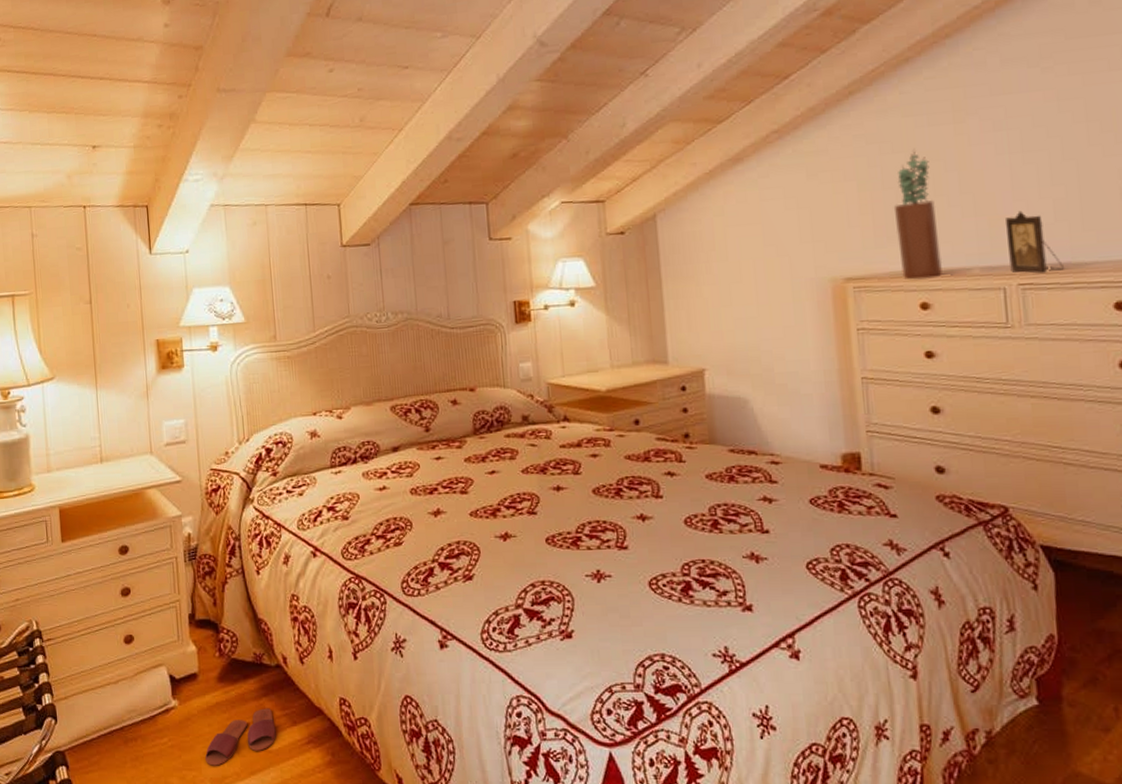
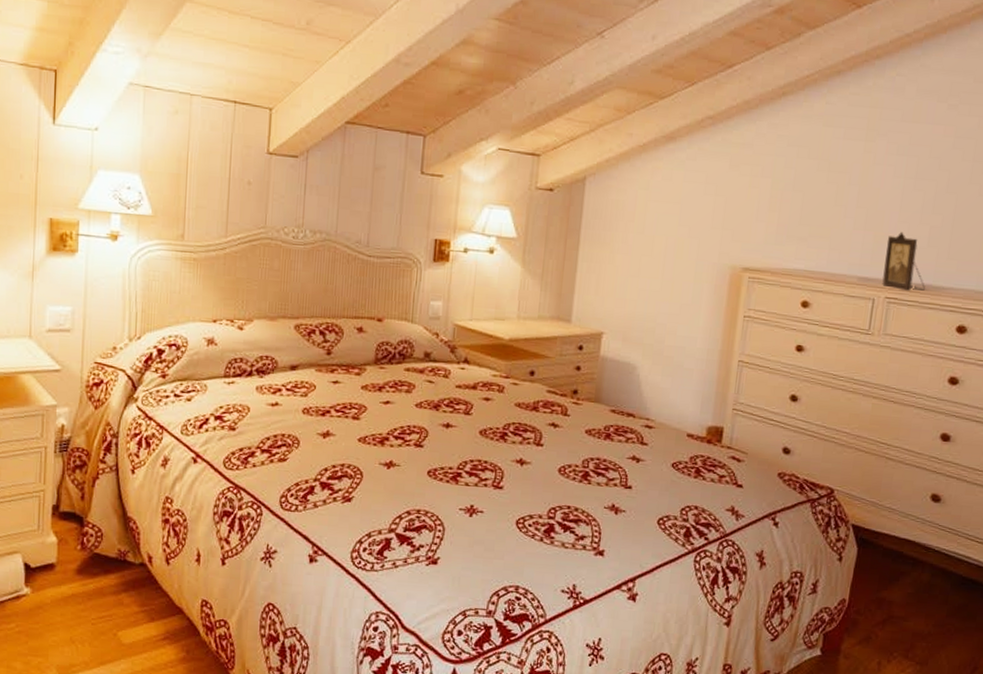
slippers: present [205,708,276,766] -> none [54,603,132,654]
vase: present [893,149,943,280] -> none [792,158,837,281]

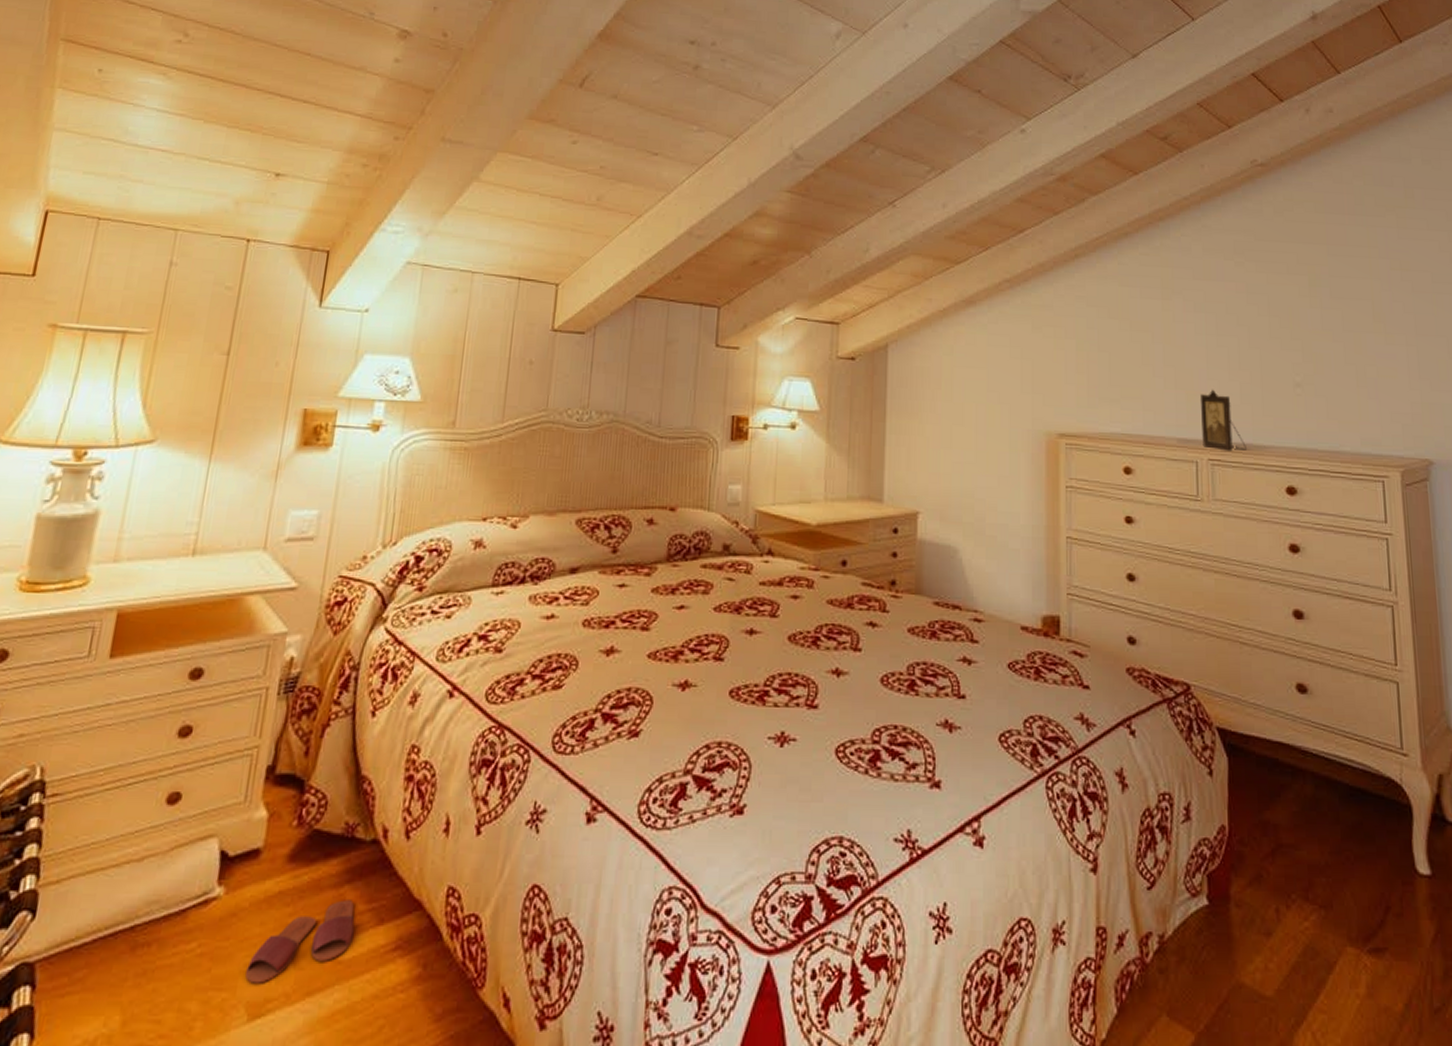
slippers: none [54,603,132,654] -> present [245,900,355,984]

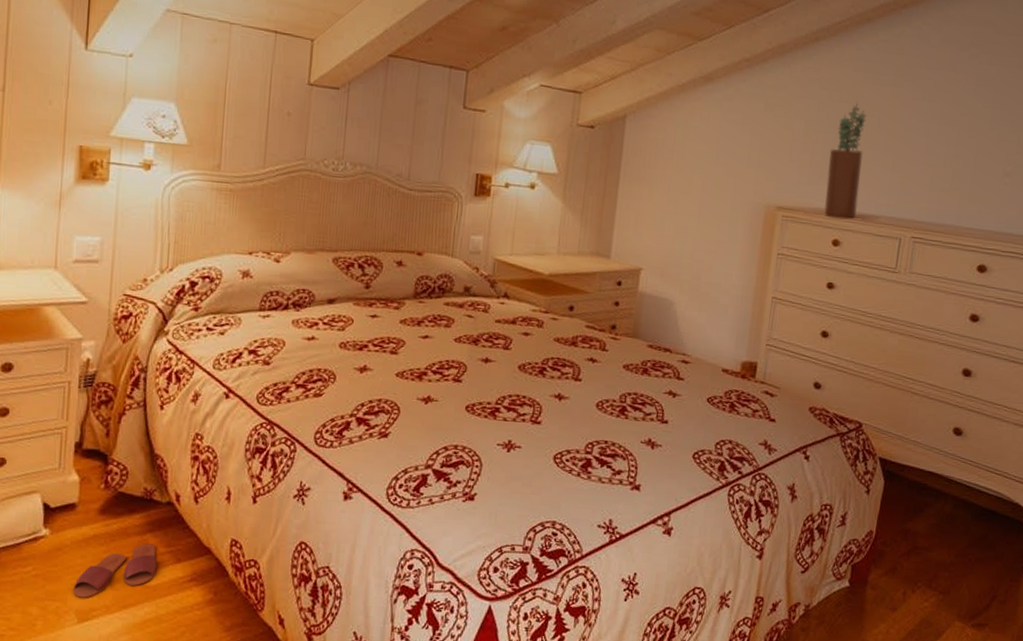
vase: none [1106,317,1146,444] -> present [824,102,867,220]
photo frame: present [1200,389,1246,451] -> none [908,174,948,231]

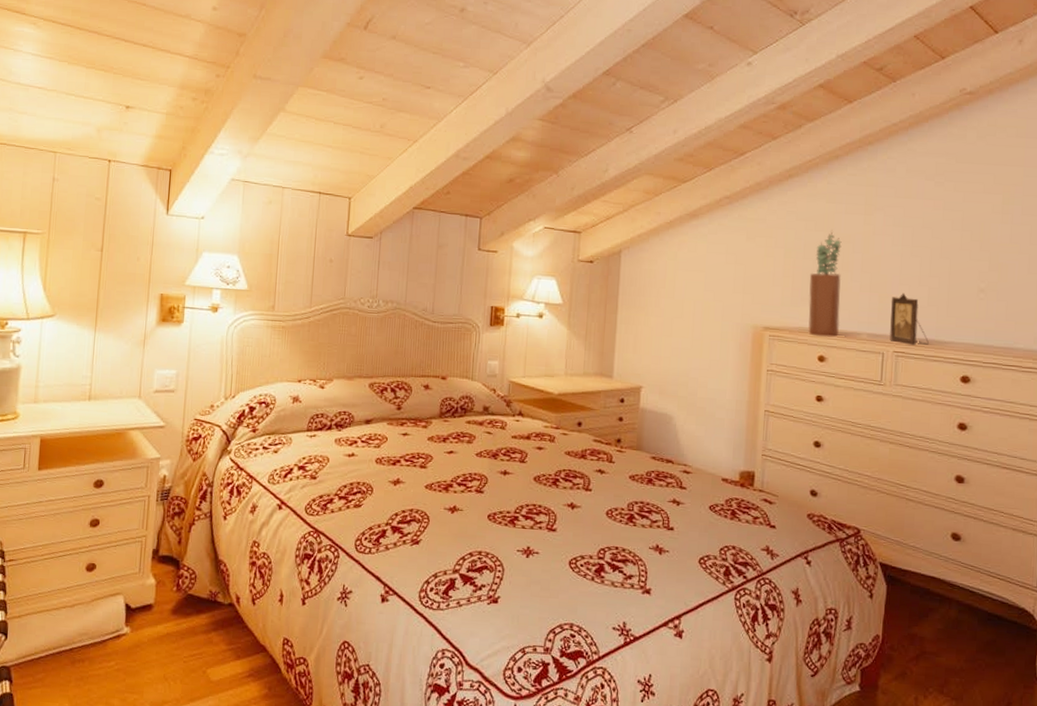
slippers: present [73,544,157,598] -> none [149,641,220,691]
photo frame: none [908,174,948,231] -> present [890,293,929,345]

